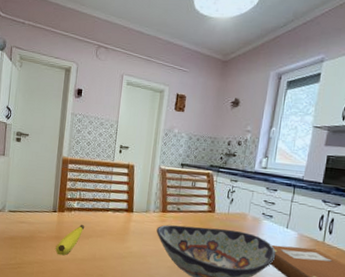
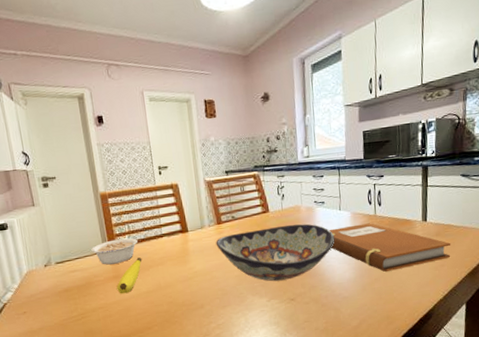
legume: none [42,202,88,226] -> present [91,238,141,265]

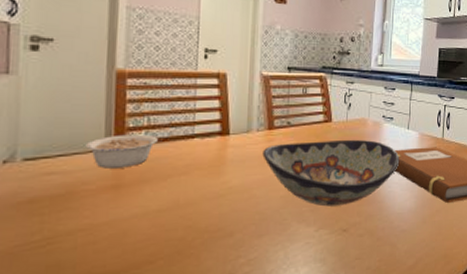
banana: present [116,257,142,294] -> none [113,162,160,212]

